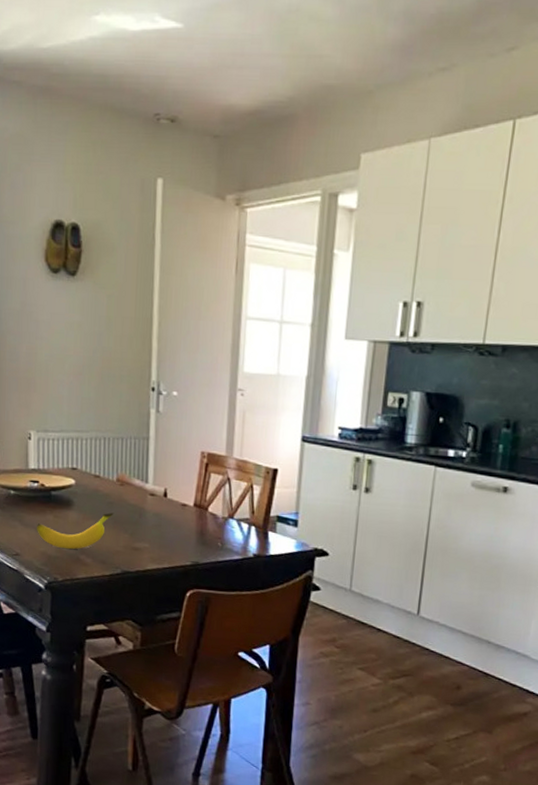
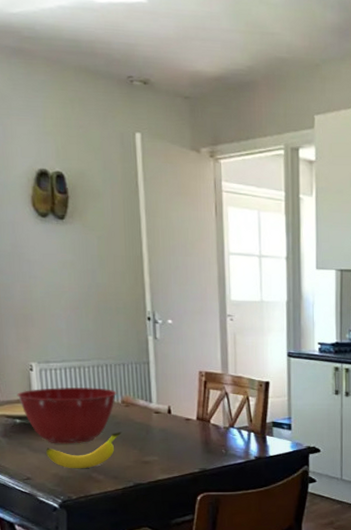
mixing bowl: none [13,458,113,522] -> present [17,386,117,444]

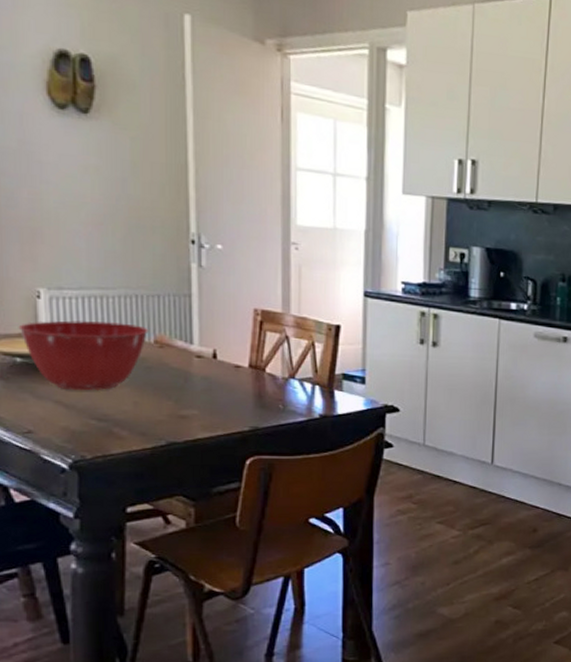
banana: present [46,432,121,469] -> none [54,378,152,422]

